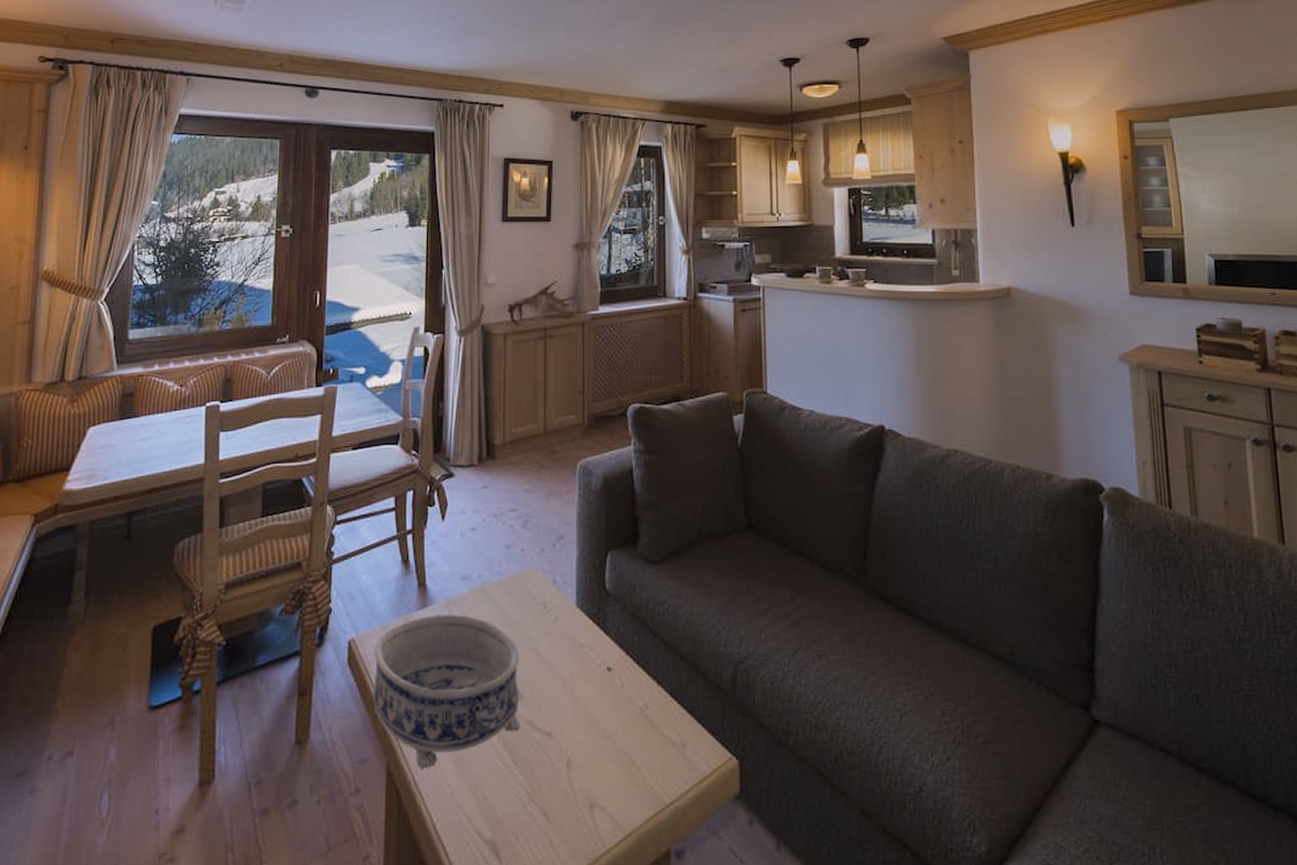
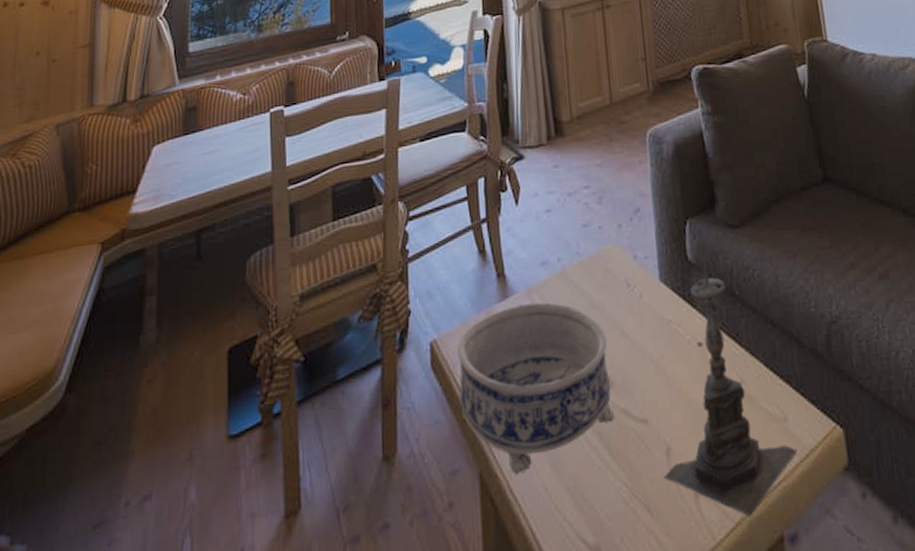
candle holder: none [563,588,693,830] -> present [664,256,798,517]

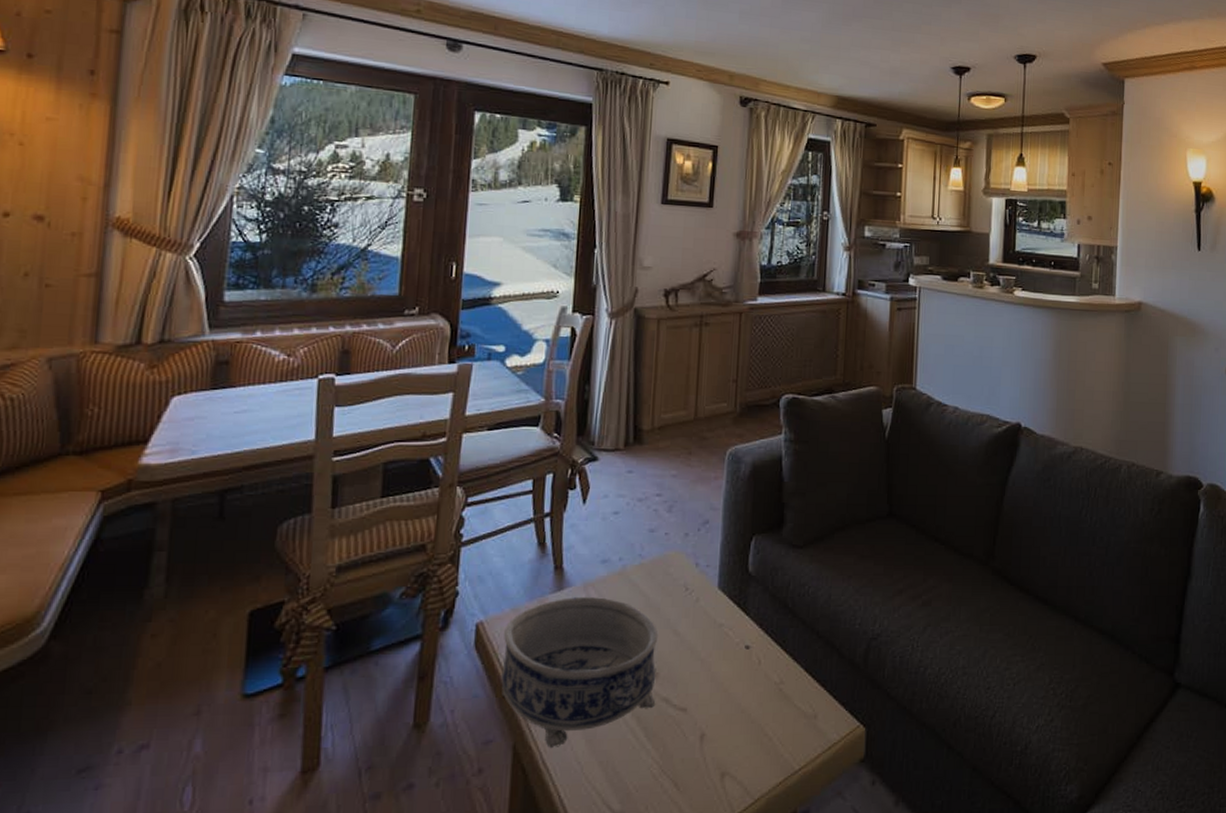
candle holder: present [664,256,798,517] -> none [695,570,822,795]

